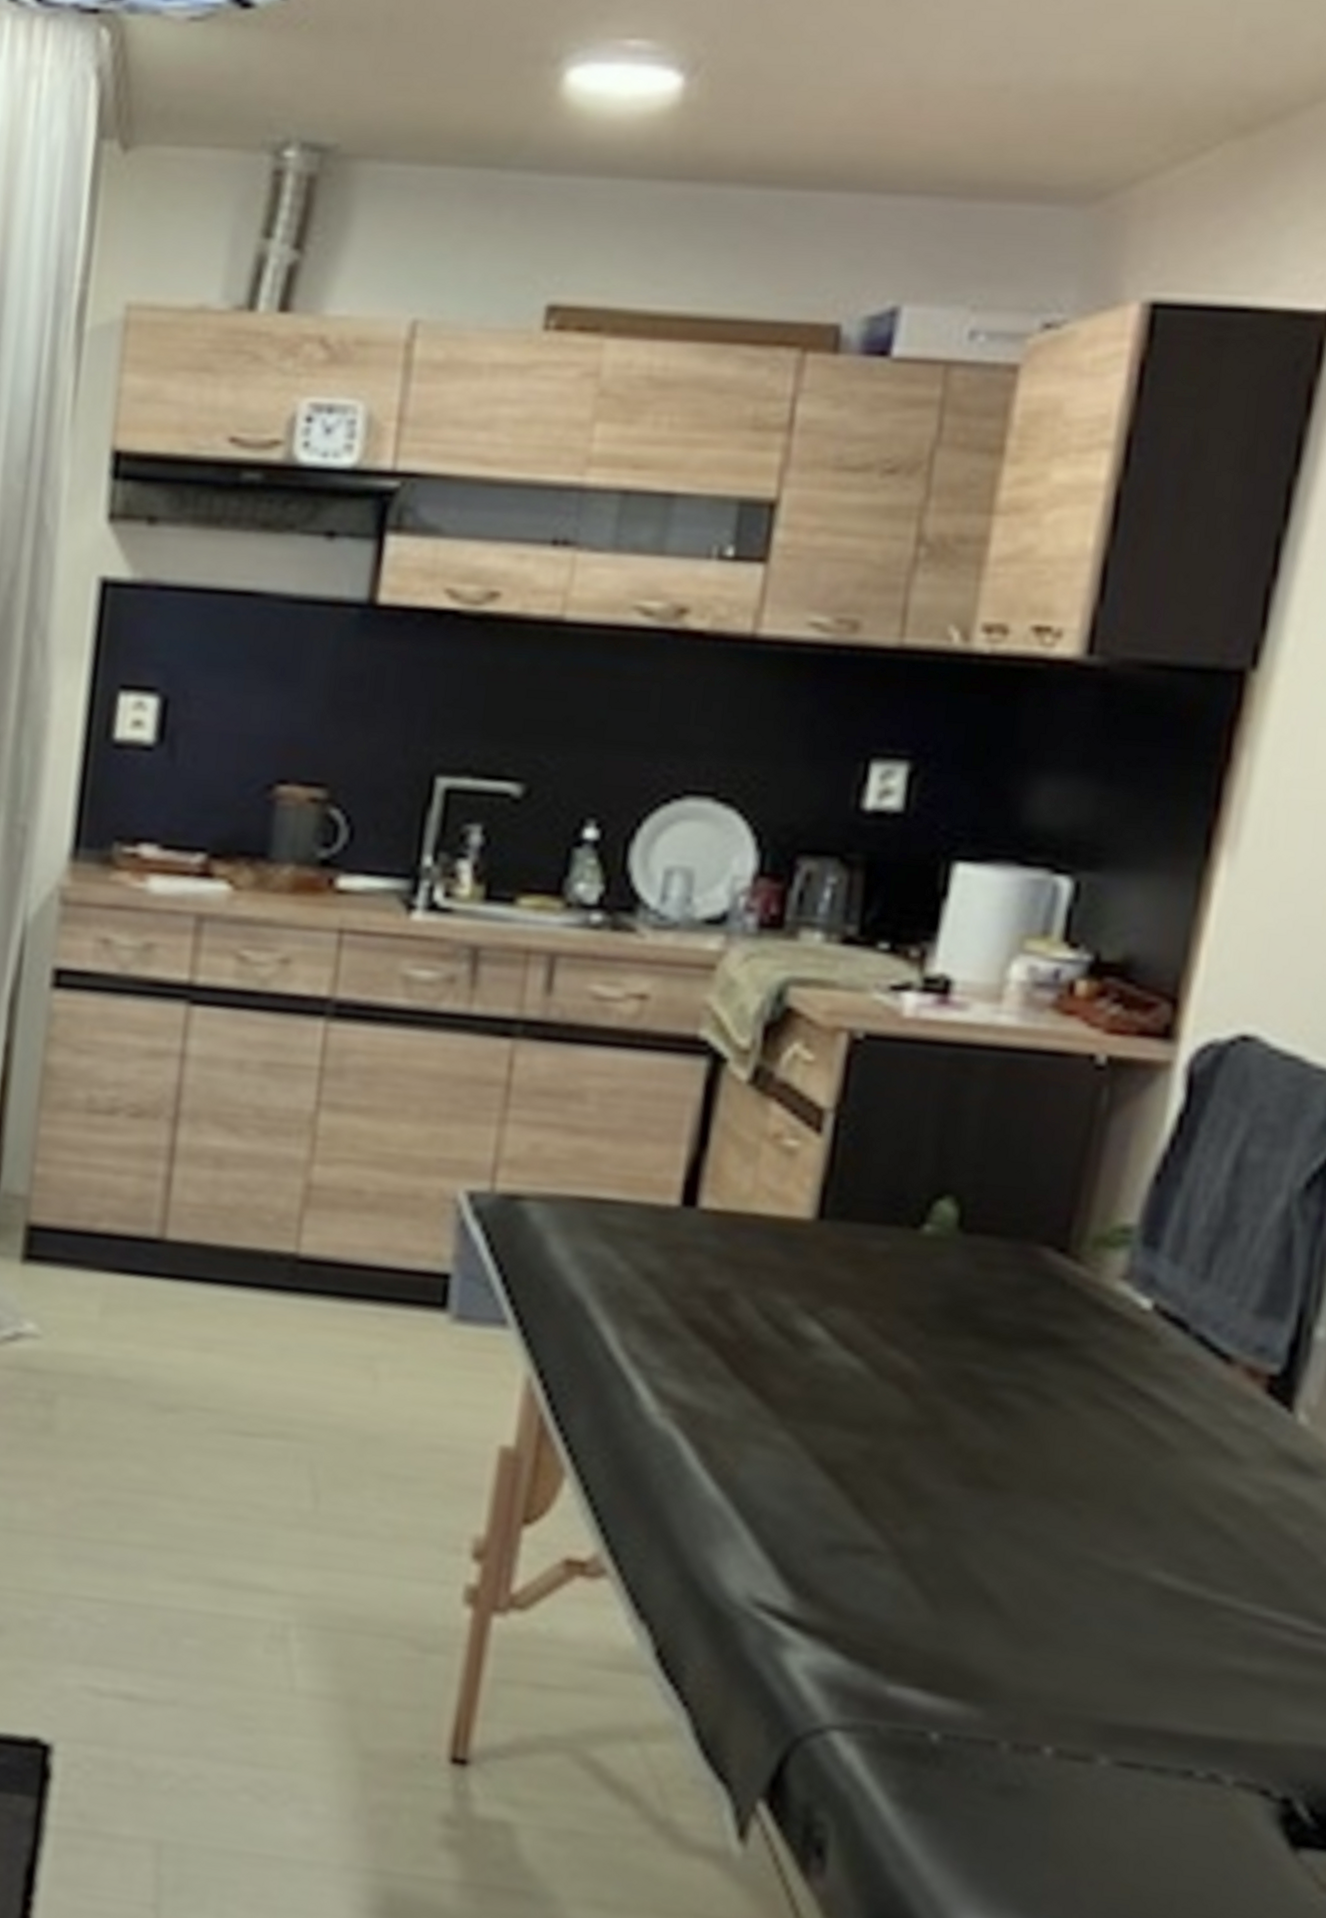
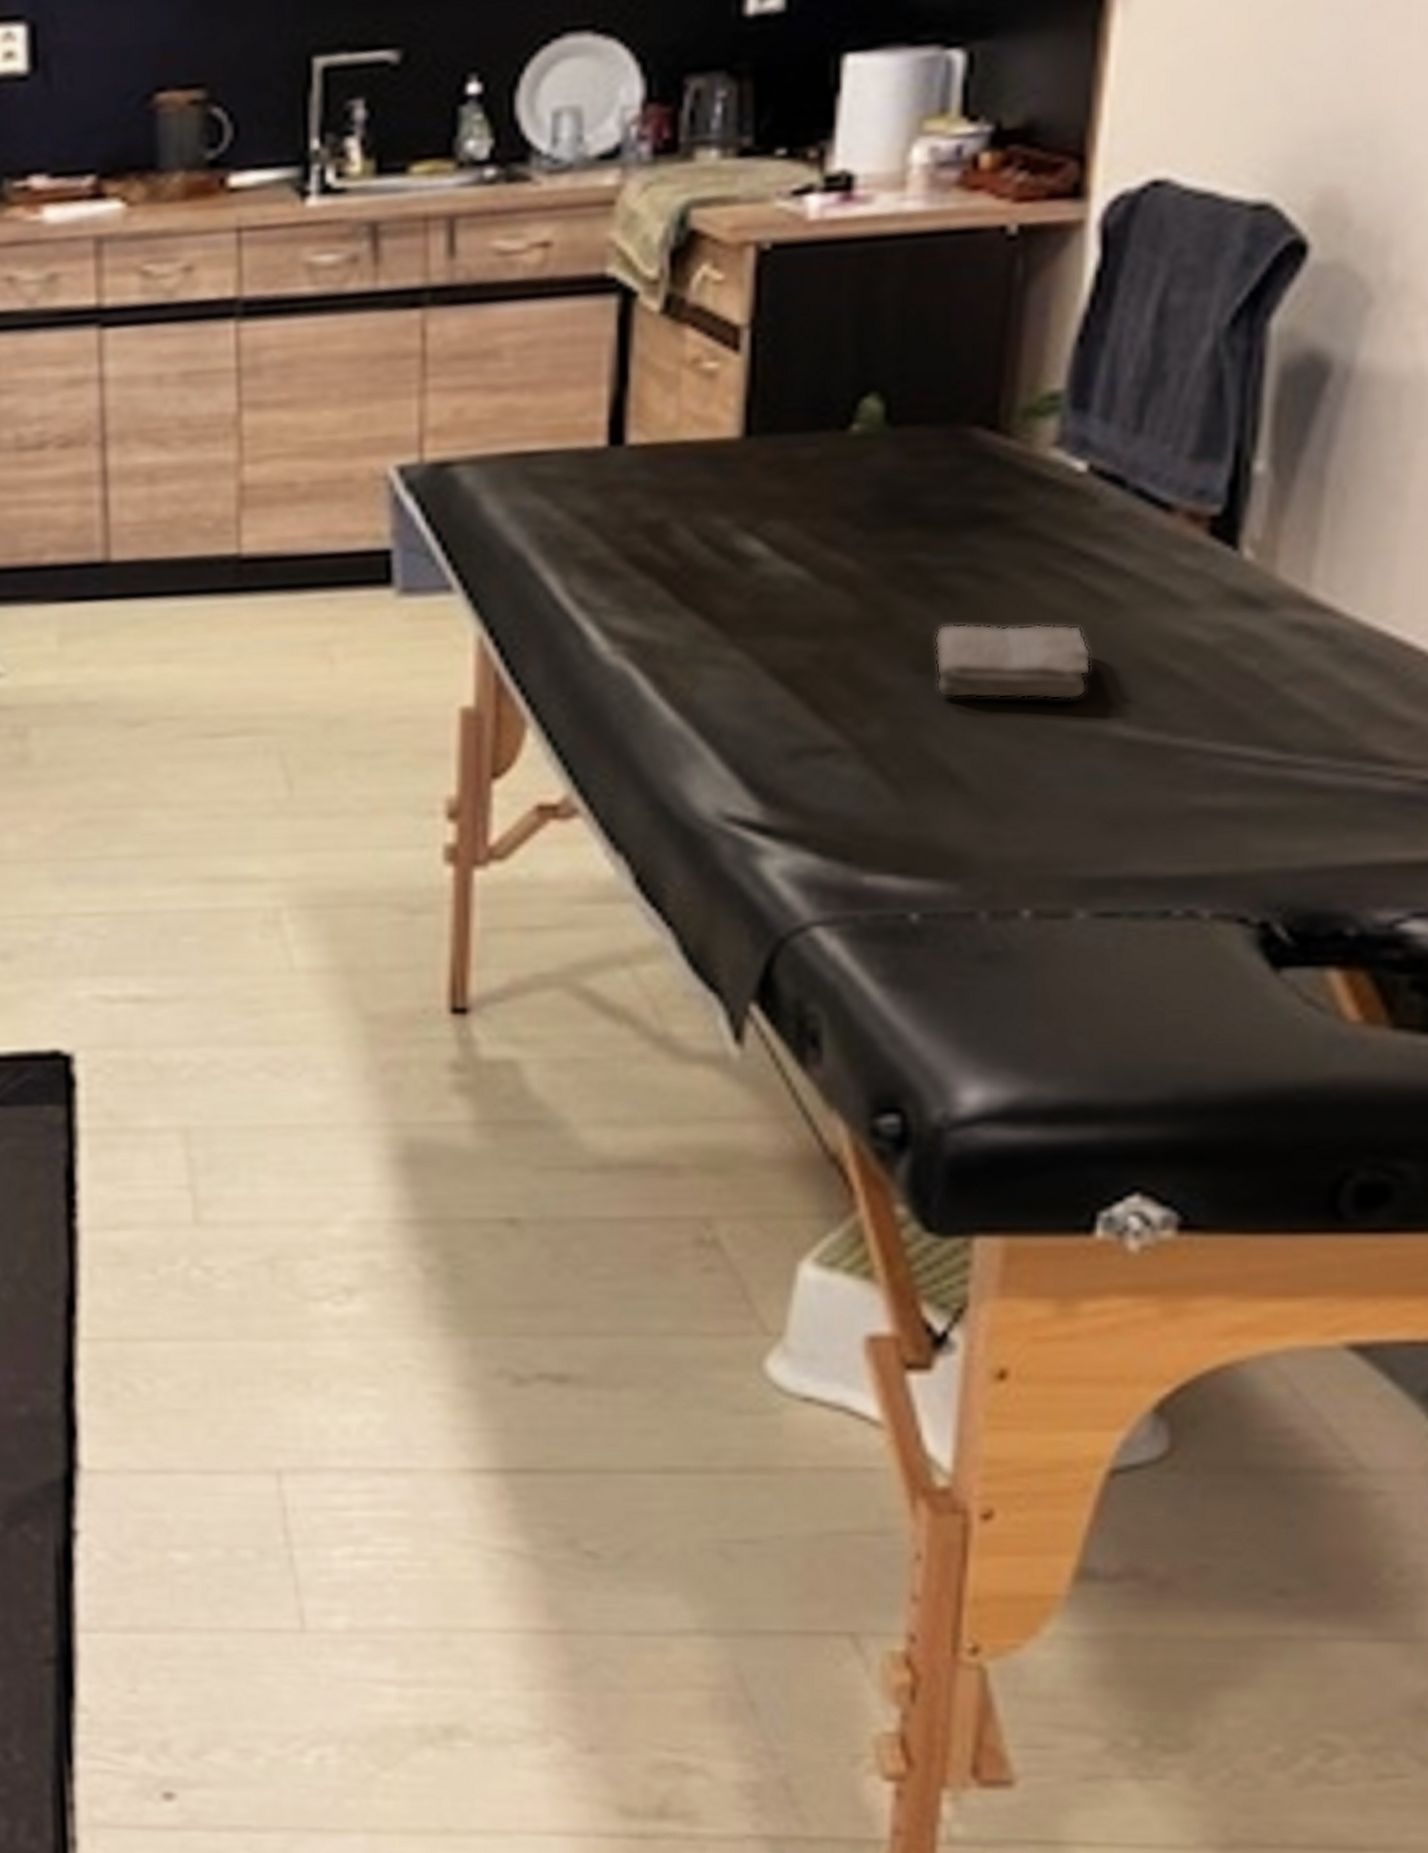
washcloth: none [980,1440,1139,1538] -> present [933,623,1092,701]

